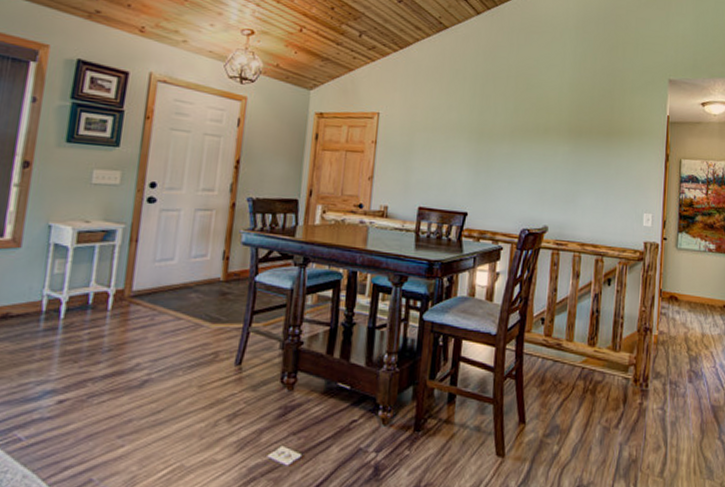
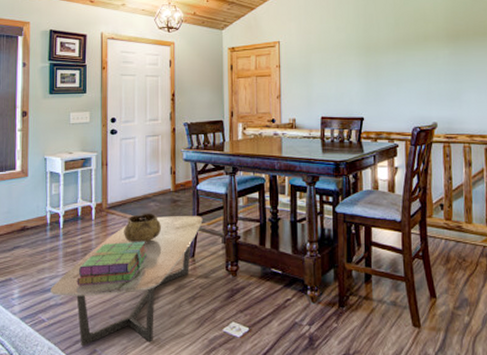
coffee table: none [35,311,258,475] -> present [51,216,203,347]
stack of books: none [75,341,180,395] -> present [77,241,148,286]
decorative bowl: none [149,306,202,344] -> present [124,213,161,243]

